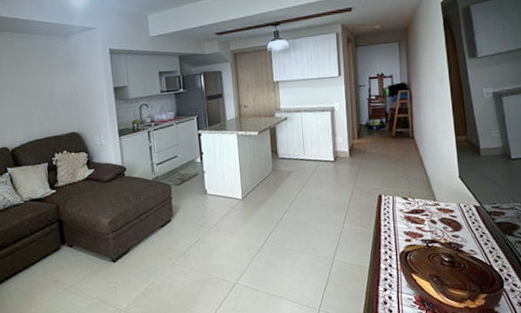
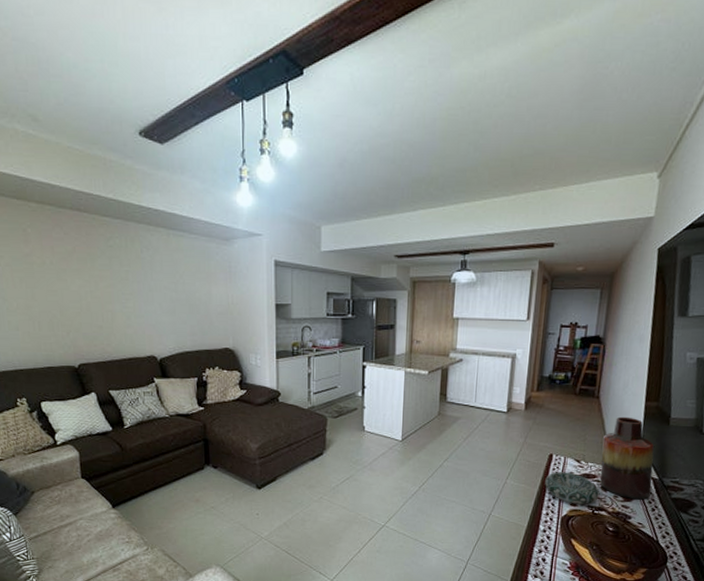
decorative bowl: none [379,210,430,240] -> present [545,472,599,504]
vase: none [423,152,476,229] -> present [600,416,655,500]

